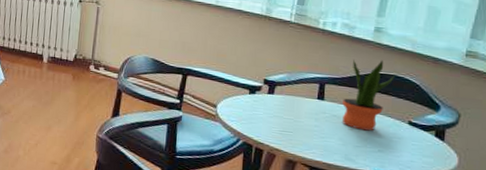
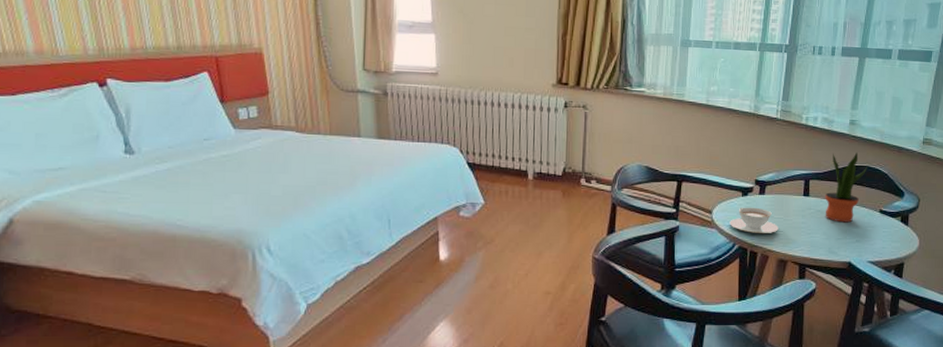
teacup: none [234,104,288,133] -> present [729,207,779,234]

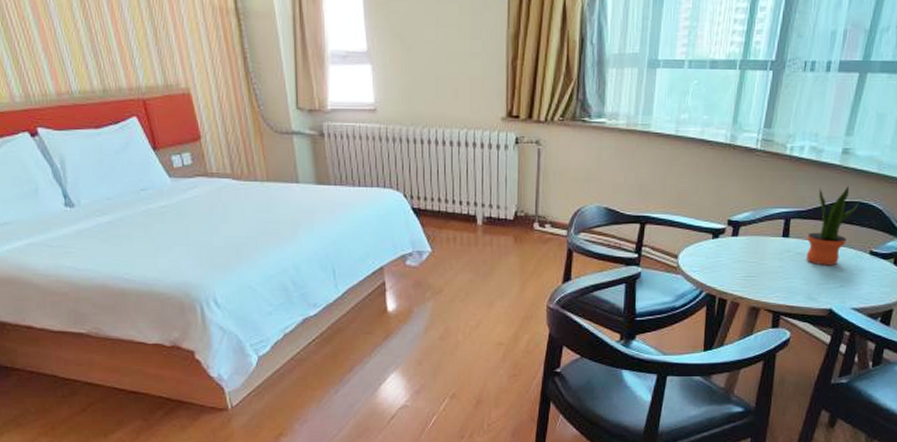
teacup: present [729,207,779,234] -> none [697,250,752,280]

